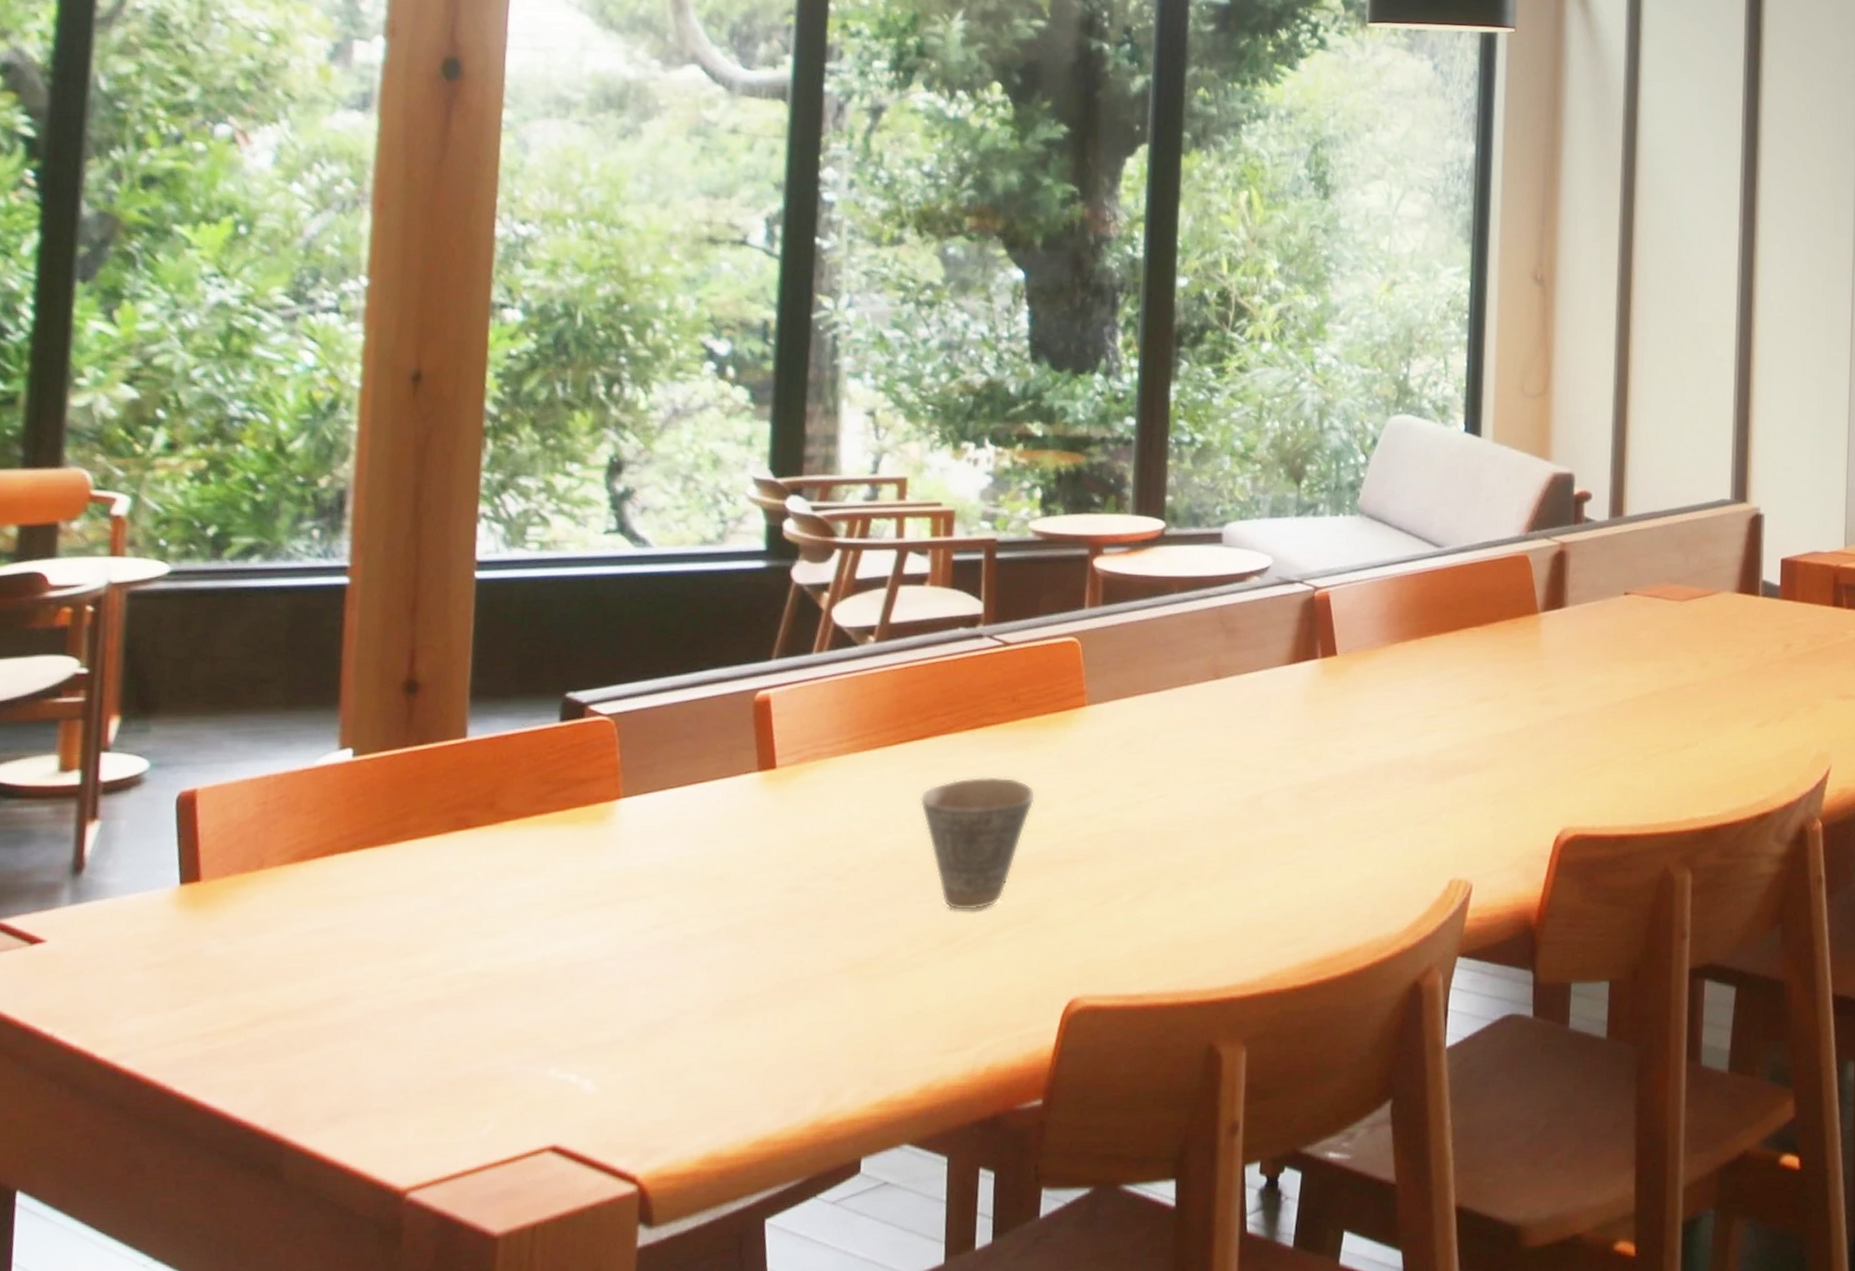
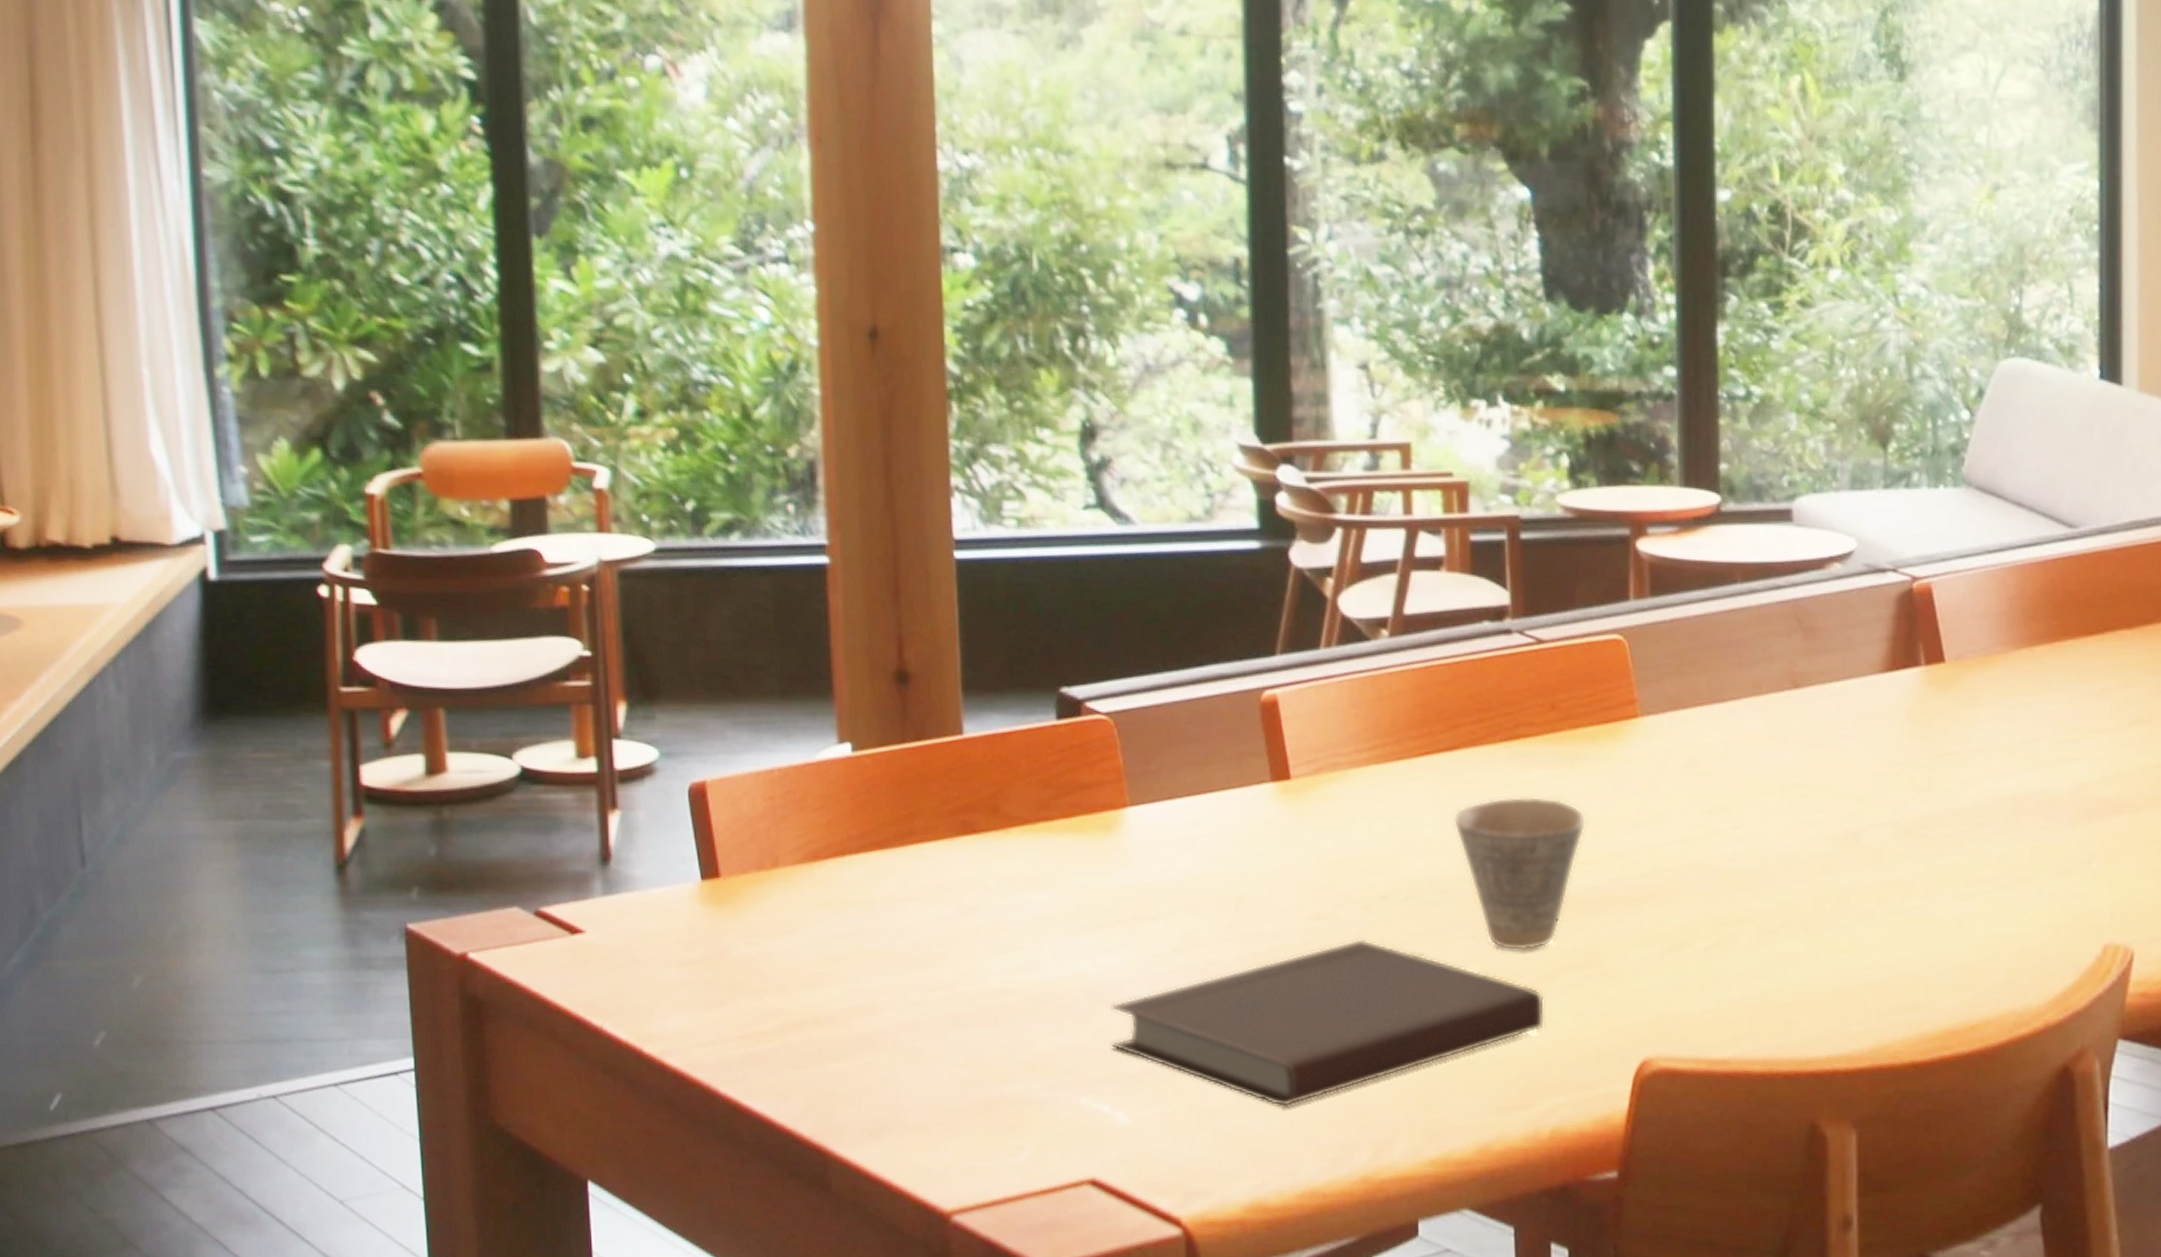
notebook: none [584,908,989,1064] -> present [1111,939,1545,1107]

